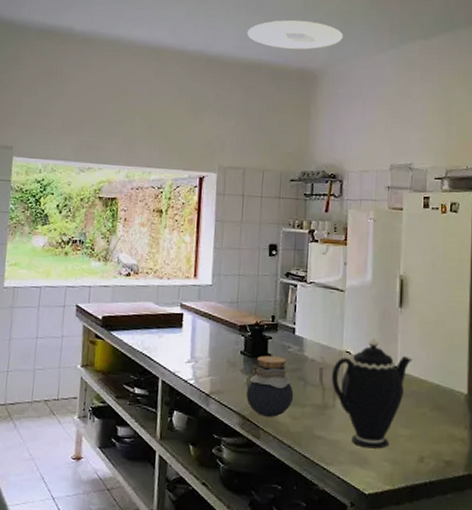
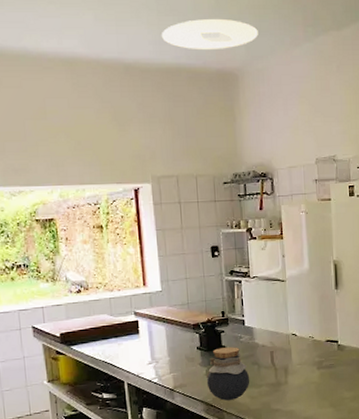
teapot: present [331,338,413,449] -> none [281,319,351,413]

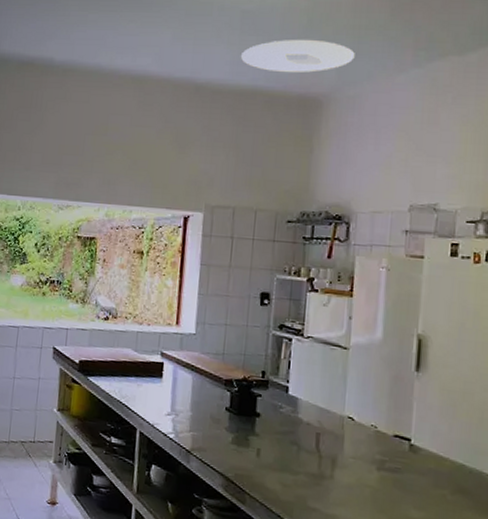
jar: present [206,347,250,401] -> none [230,414,285,483]

